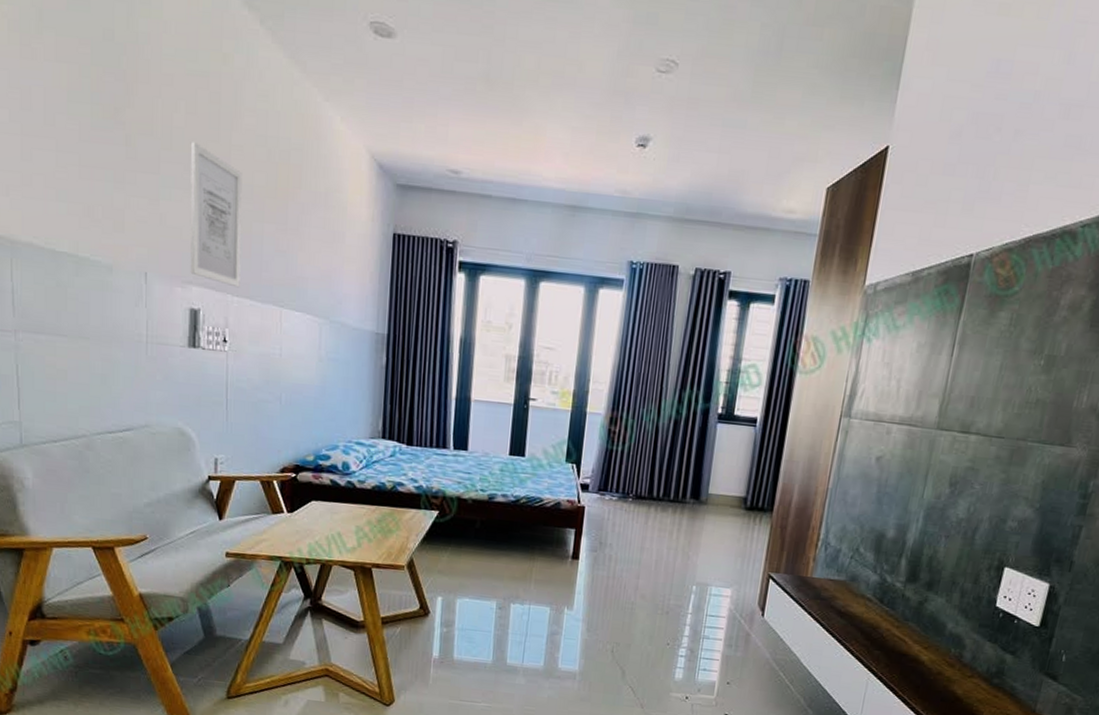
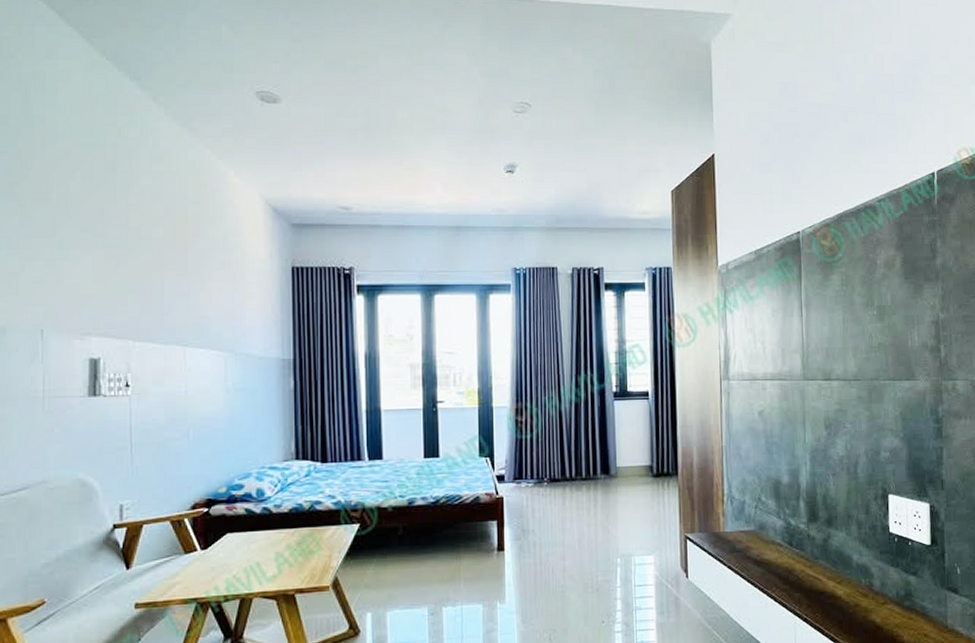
wall art: present [190,142,242,288] -> none [88,206,142,333]

